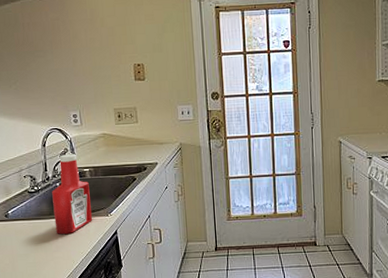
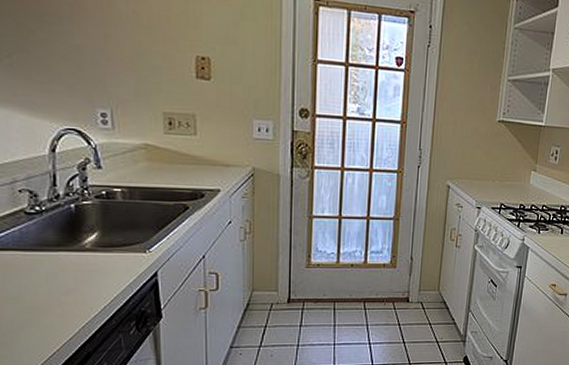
ketchup bottle: present [52,154,92,235] -> none [63,166,122,274]

